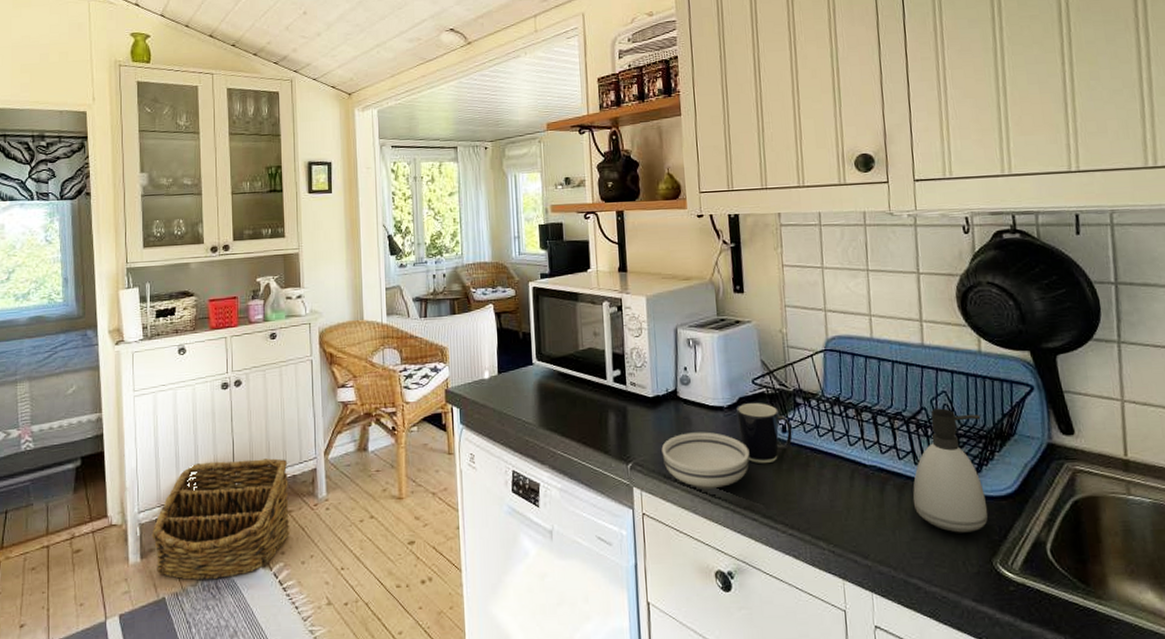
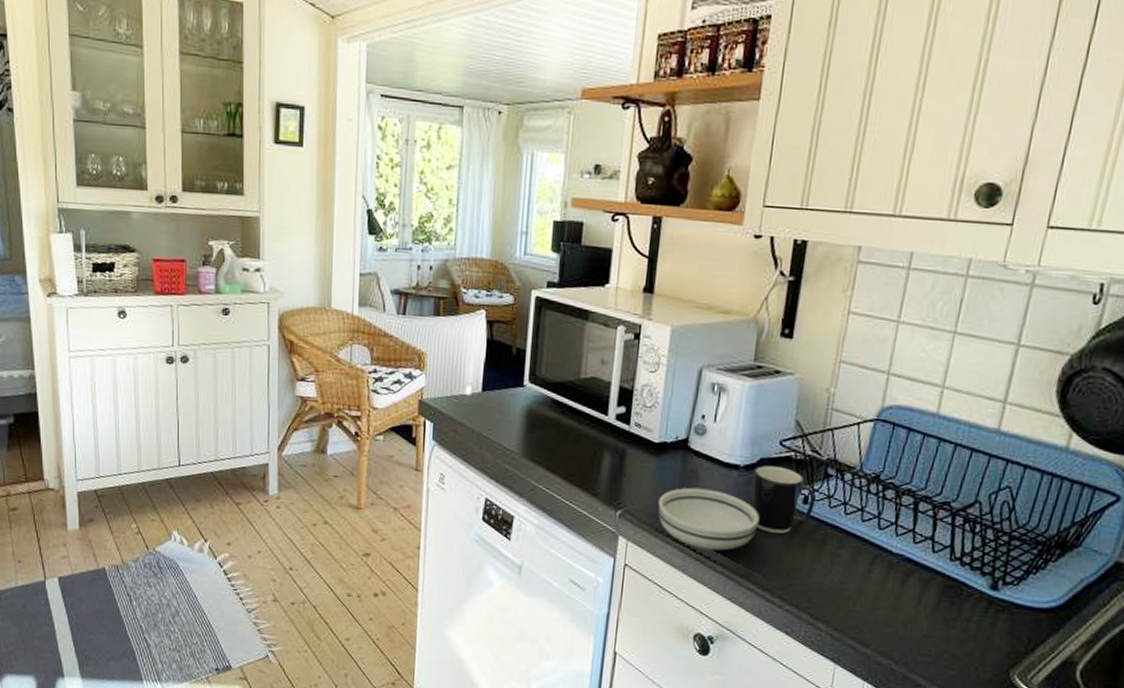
basket: present [151,458,290,580] -> none [90,439,237,559]
soap dispenser: present [912,408,988,533] -> none [935,504,1045,640]

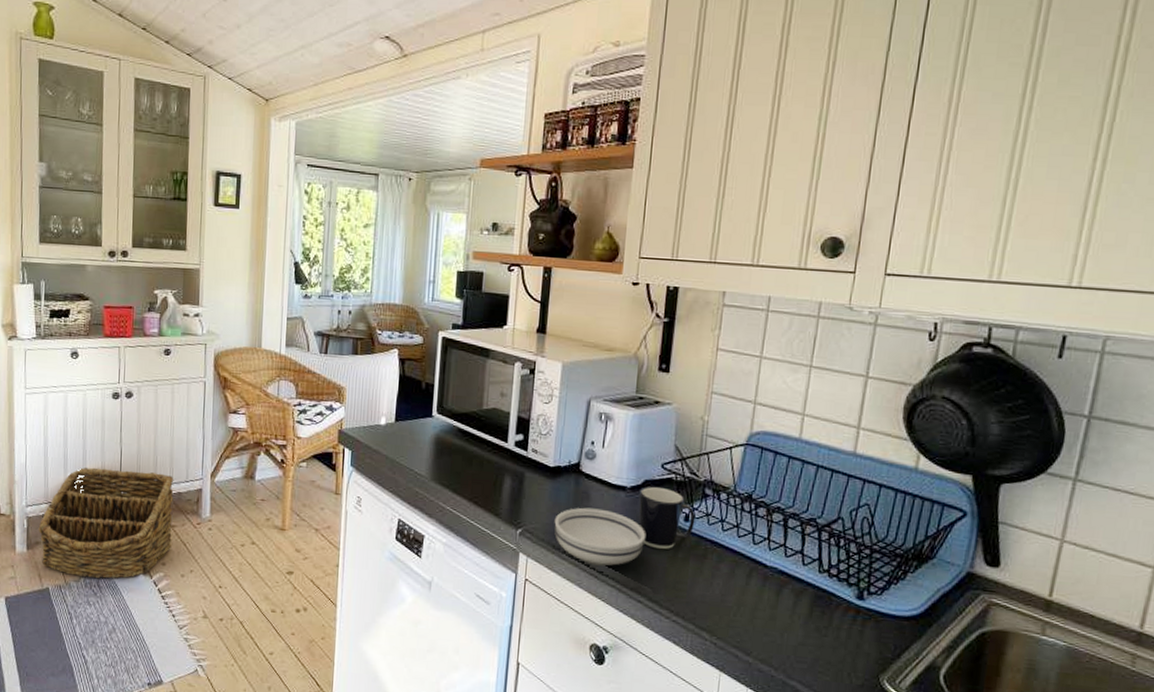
basket: none [90,439,237,559] -> present [38,467,174,579]

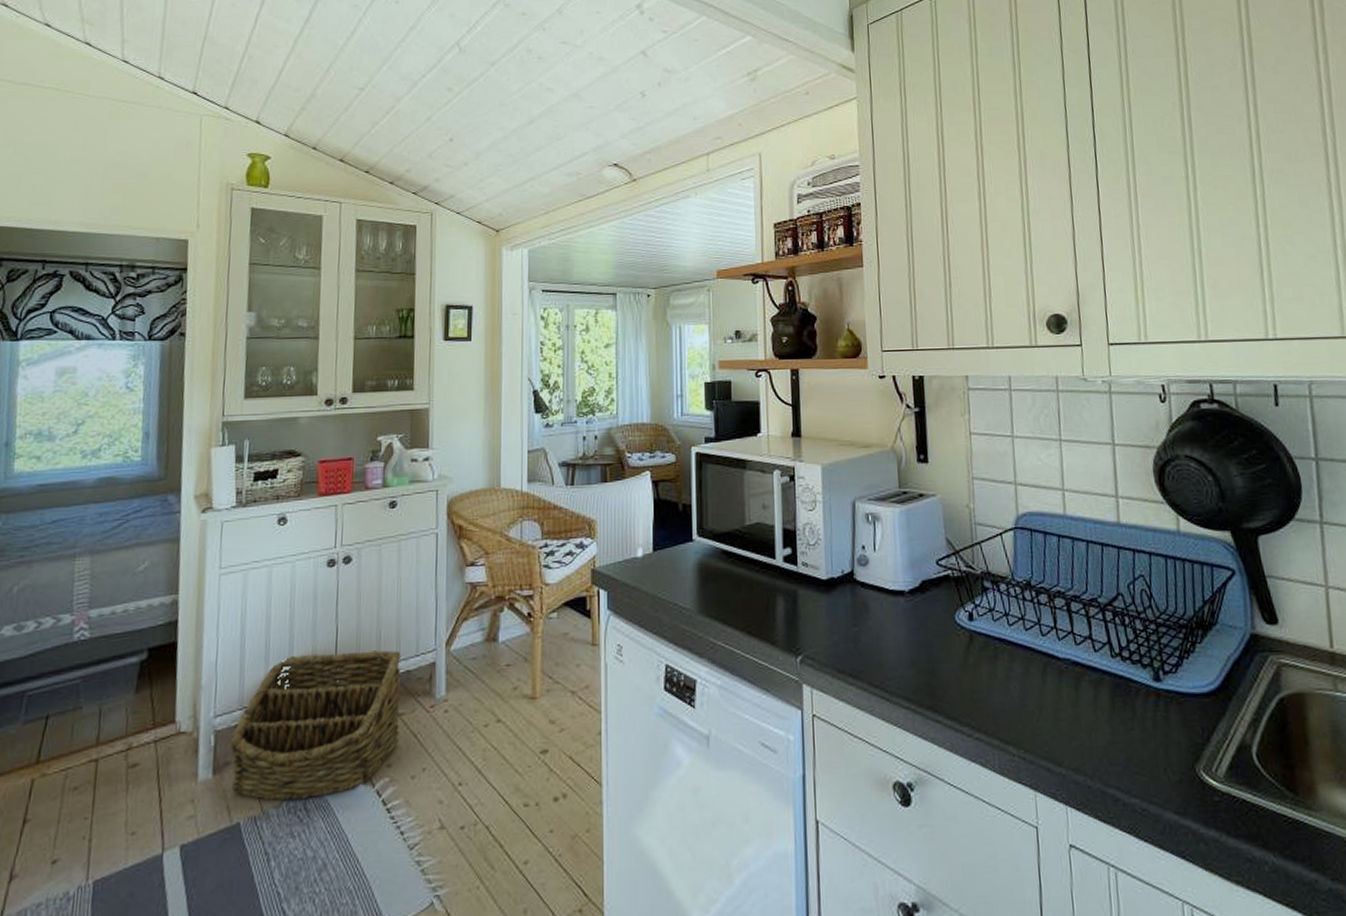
bowl: present [554,507,646,567] -> none [835,619,933,686]
mug: present [638,486,695,550] -> none [919,585,980,657]

